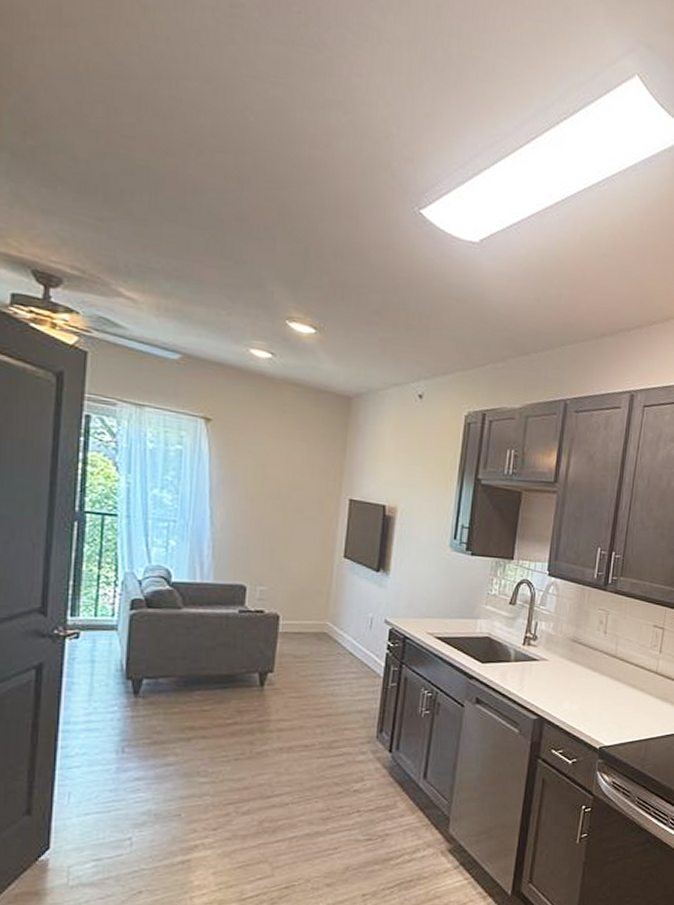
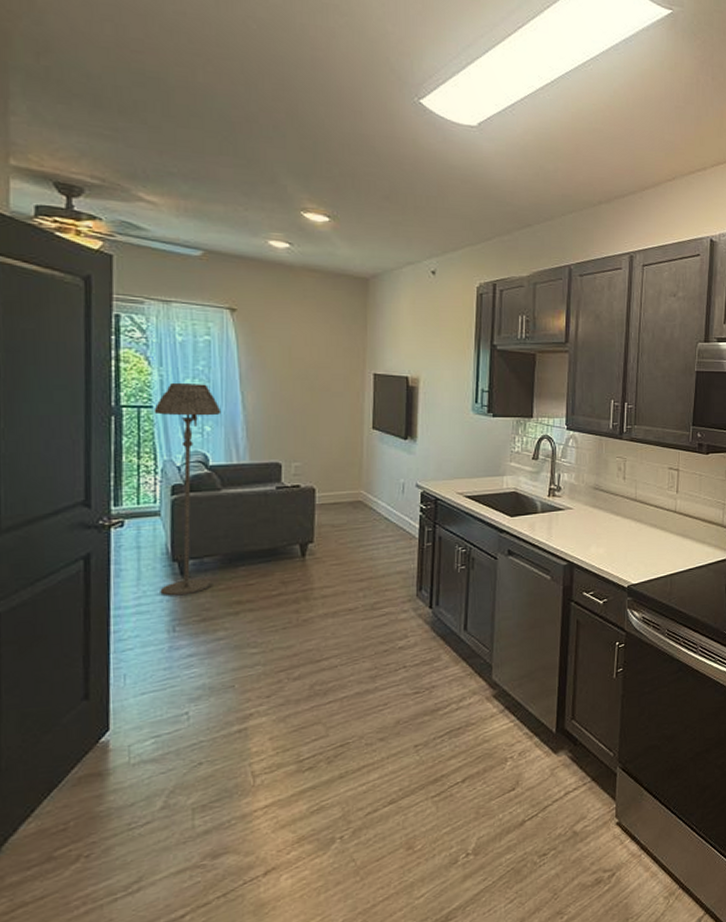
floor lamp: none [111,491,188,716] -> present [154,382,222,596]

